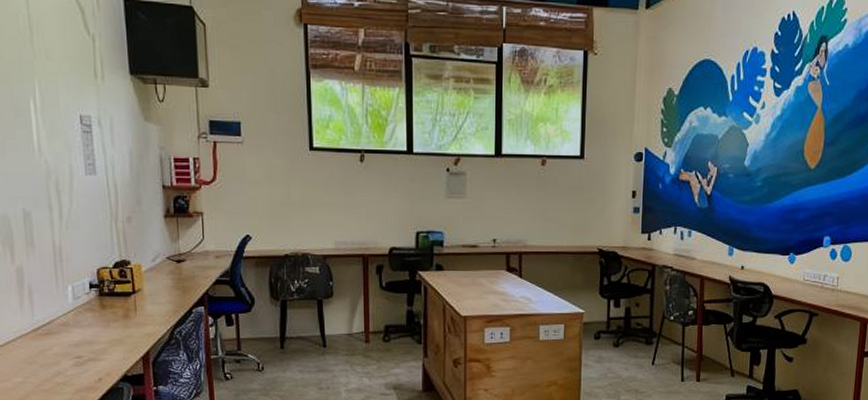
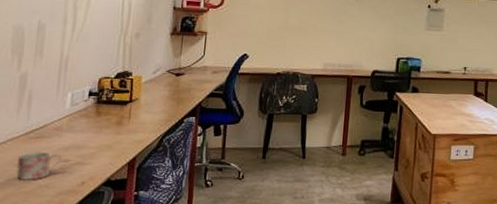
mug: none [30,348,75,379] -> present [16,151,63,181]

